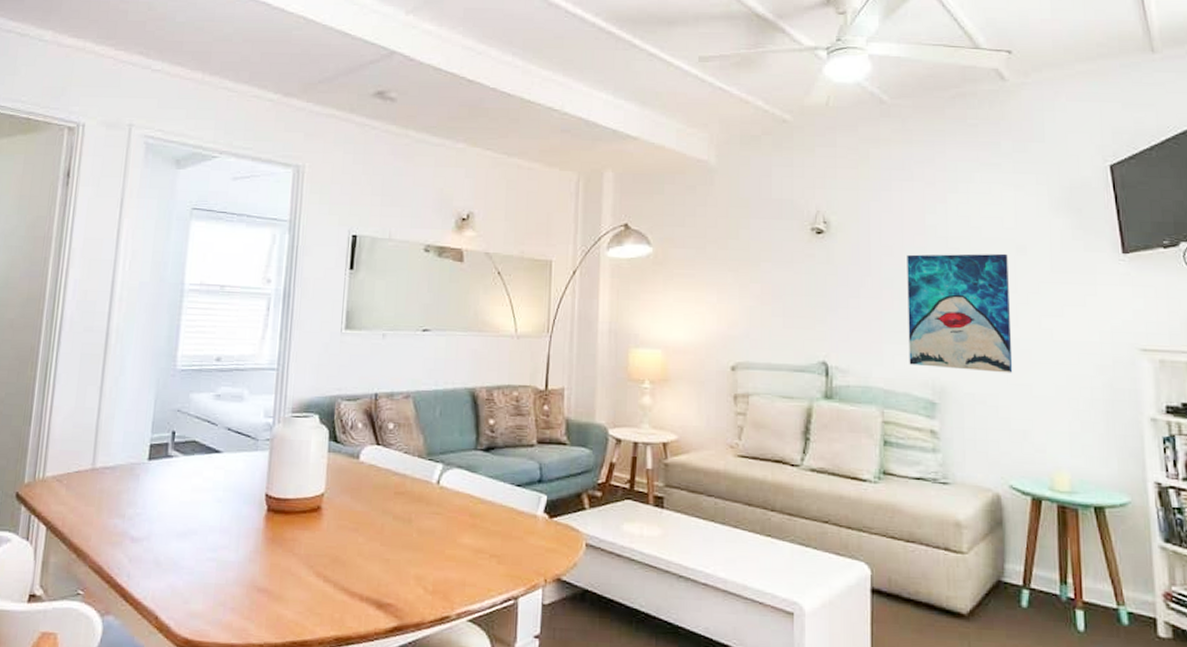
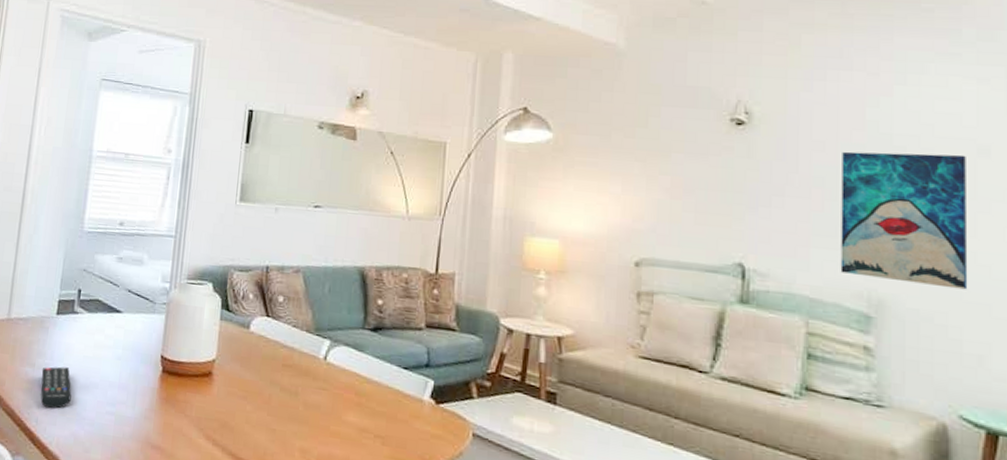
remote control: none [132,515,168,561] -> present [40,366,72,409]

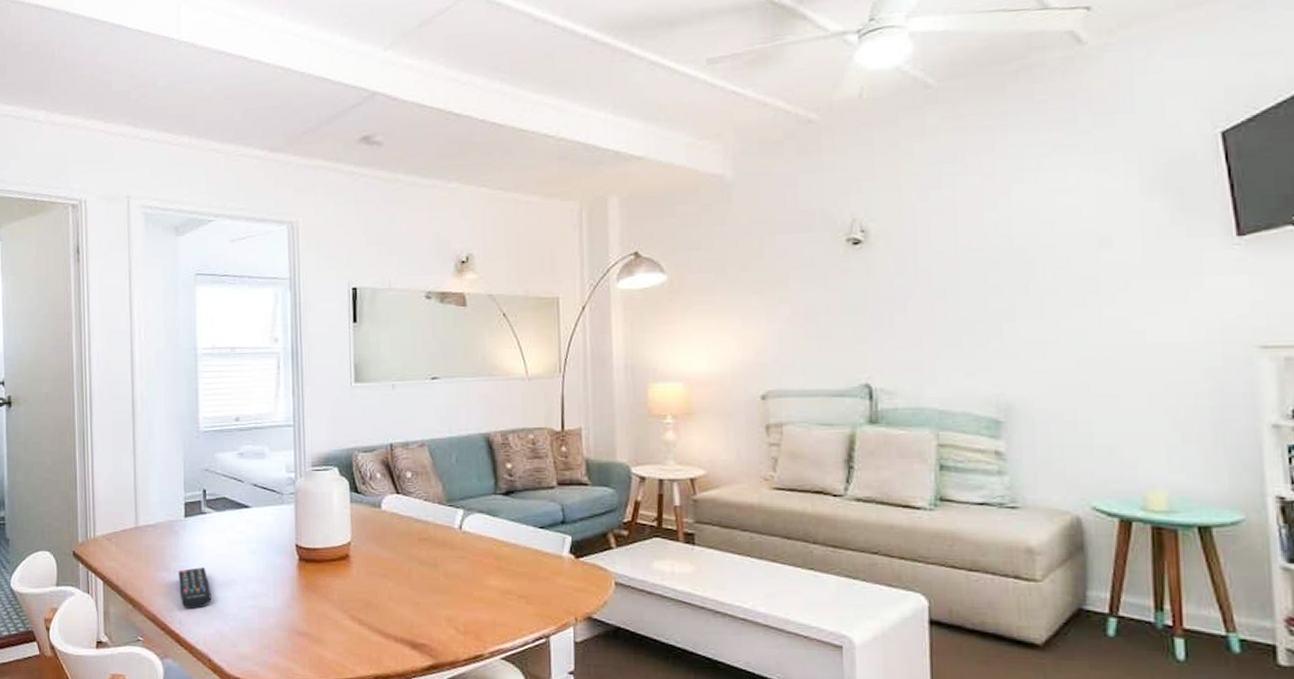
wall art: present [840,151,968,290] -> none [962,248,1096,384]

